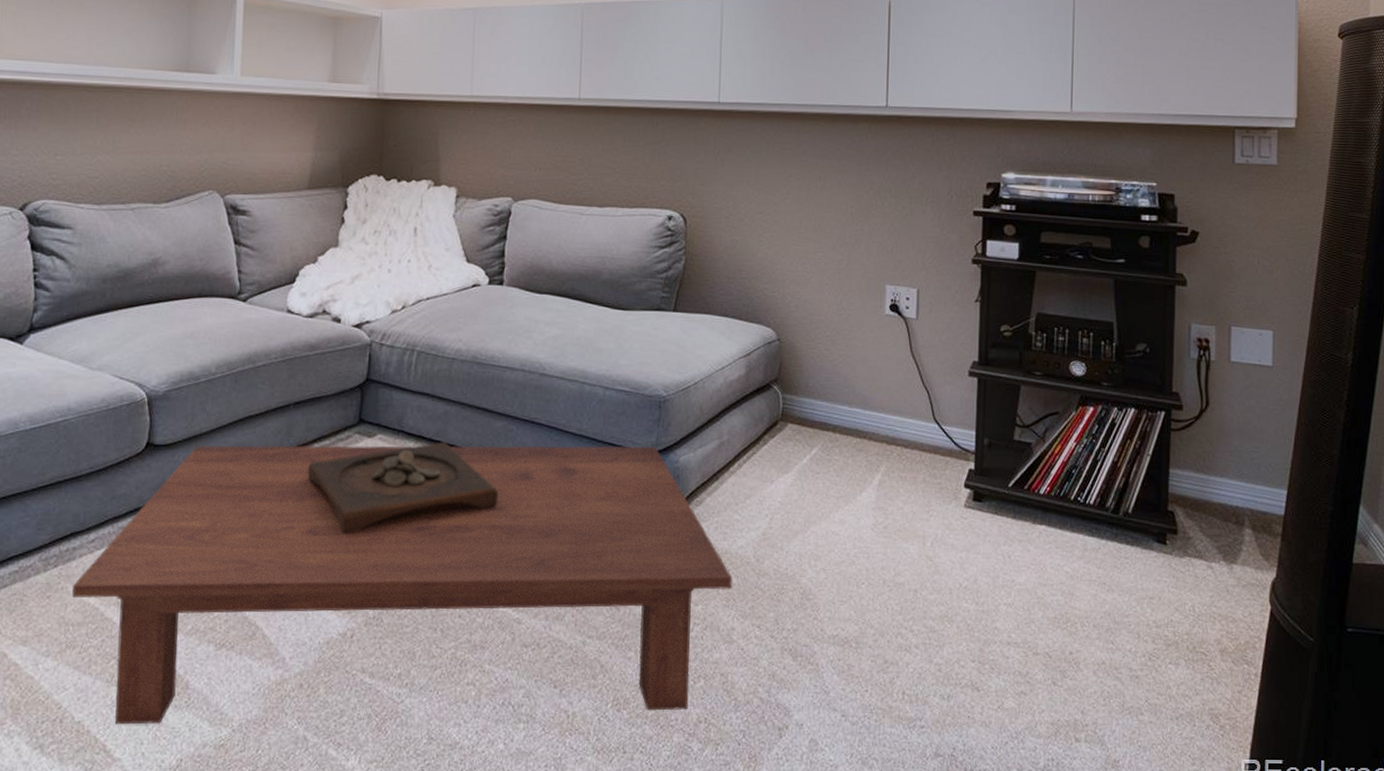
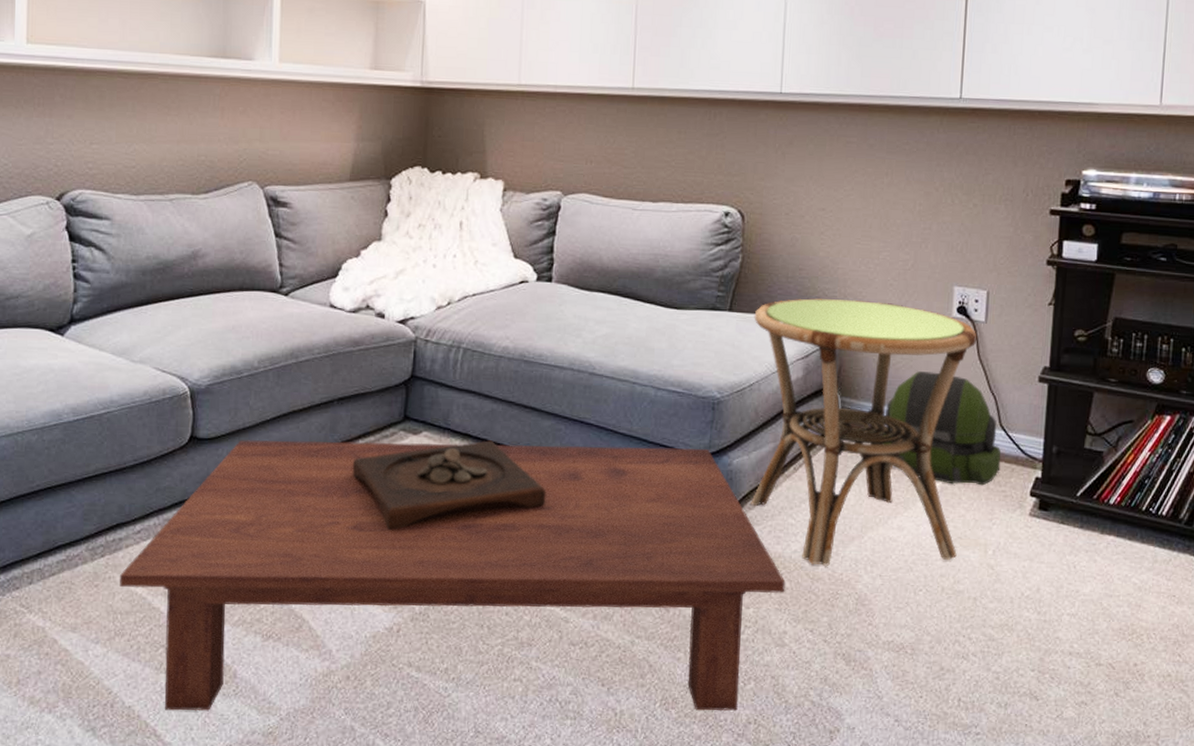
side table: none [697,298,909,561] -> present [751,298,977,566]
backpack: none [823,367,936,478] -> present [883,371,1002,486]

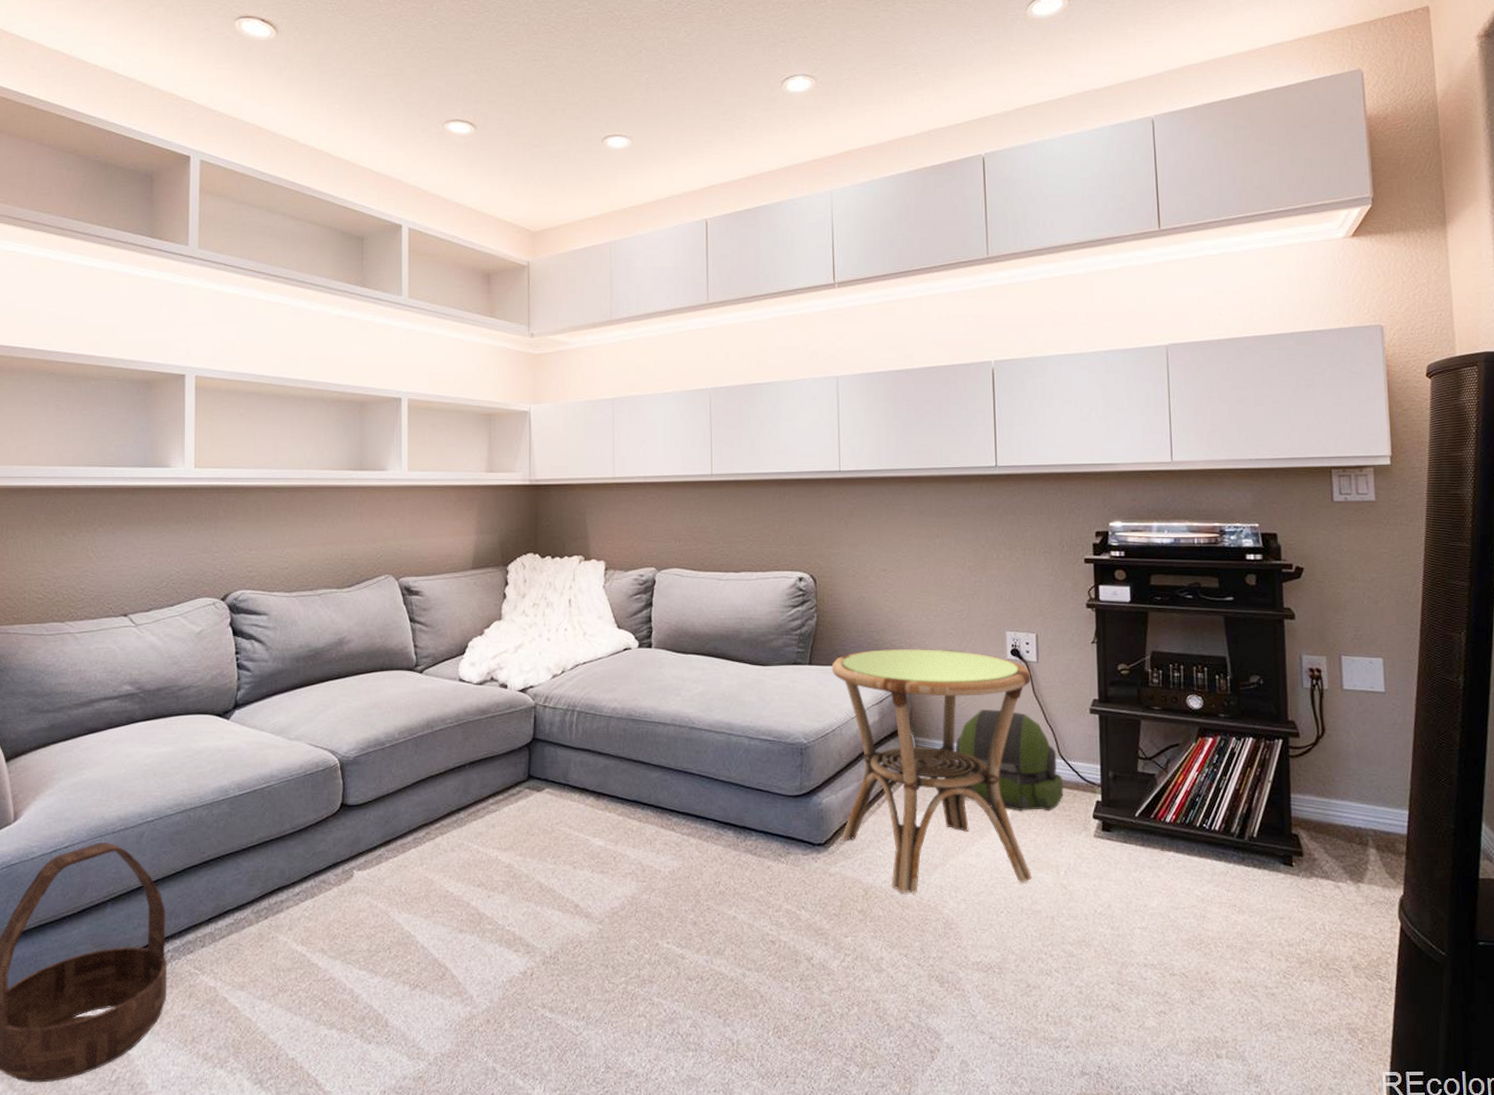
coffee table: present [120,440,786,711] -> none [282,790,879,1060]
wooden tray: present [352,440,546,530] -> none [484,793,658,880]

